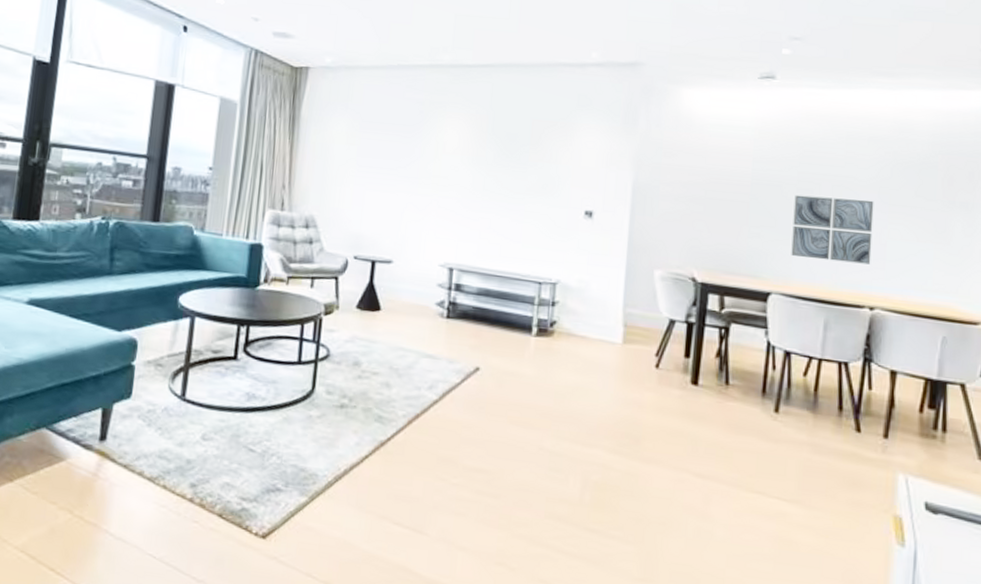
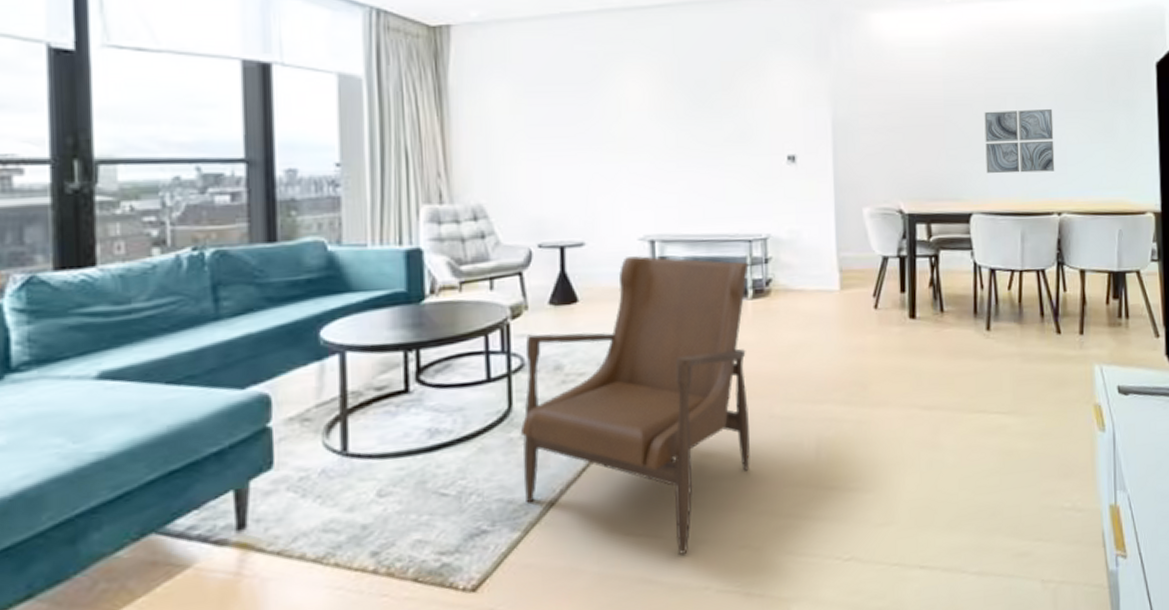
armchair: none [315,279,536,555] -> present [520,256,750,554]

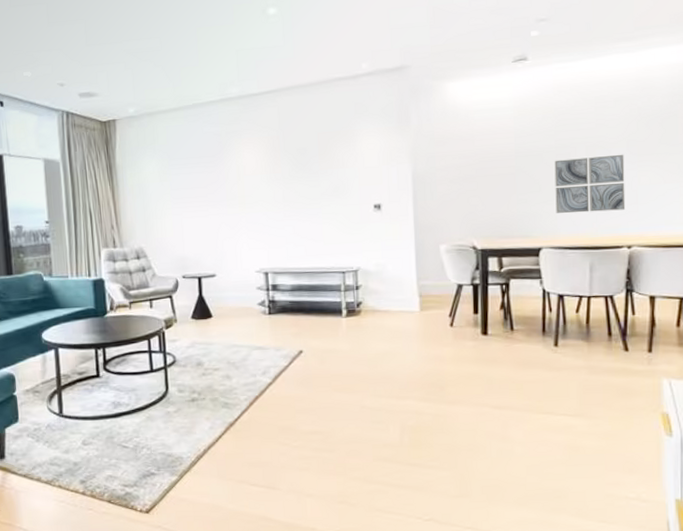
armchair: present [520,256,750,554] -> none [174,284,346,503]

